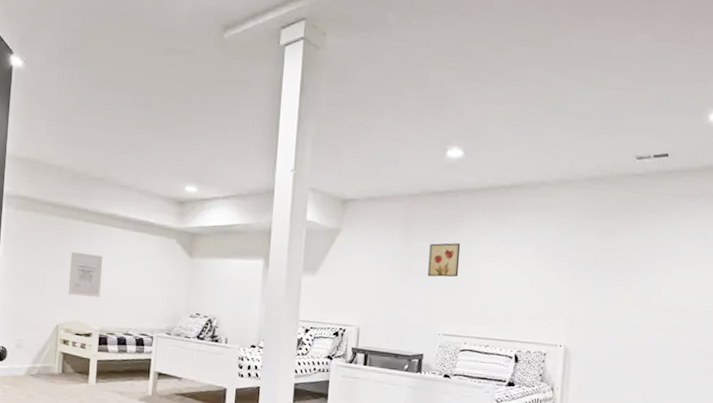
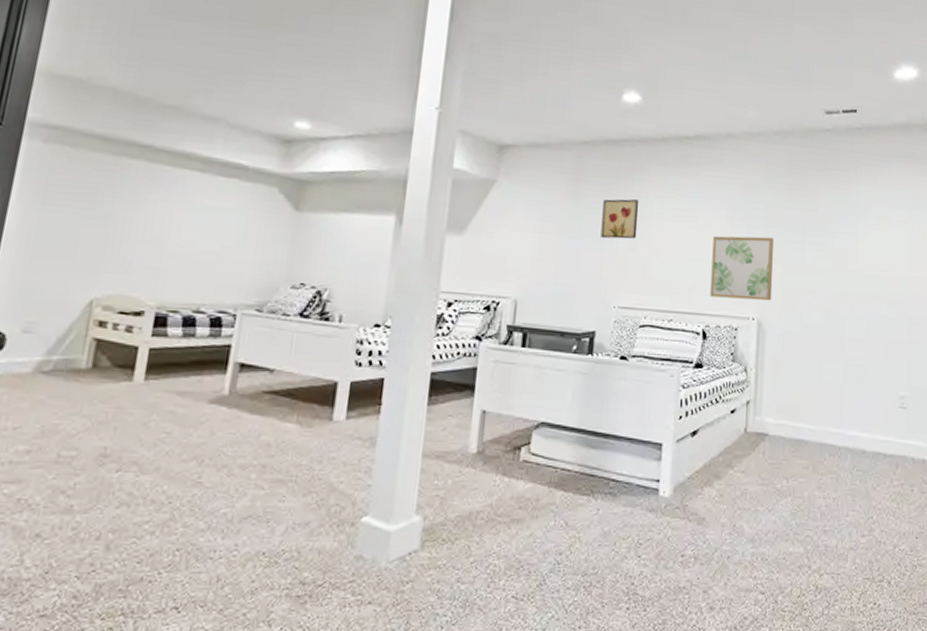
wall art: present [68,252,103,297] -> none [112,201,171,262]
wall art: none [522,273,582,331] -> present [710,235,774,301]

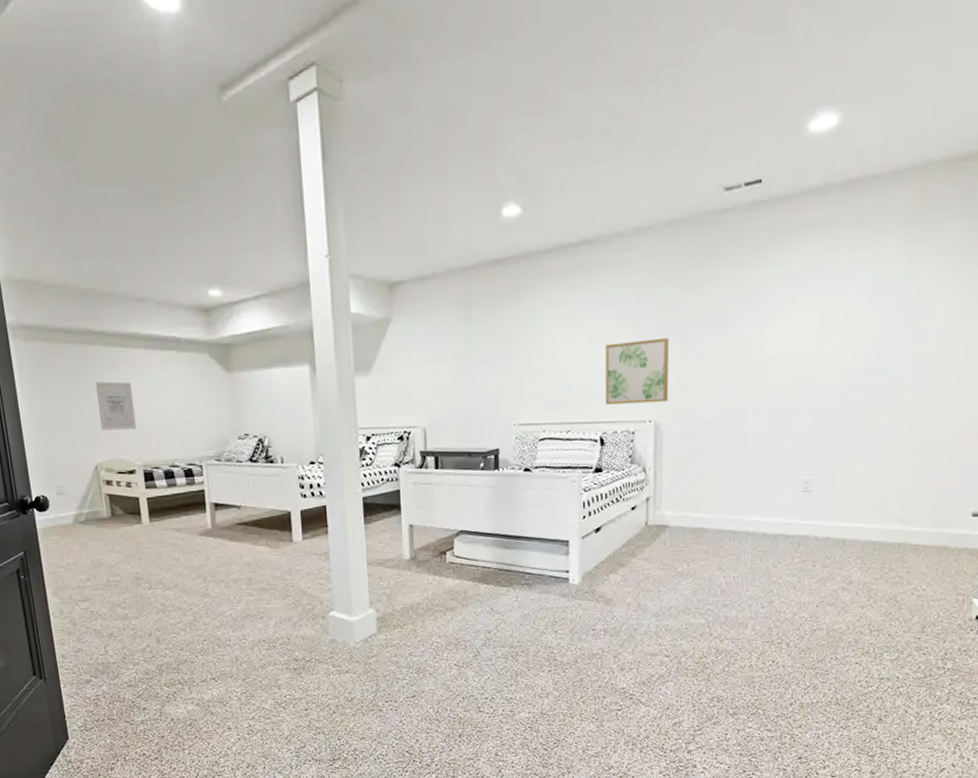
wall art: none [112,201,171,262] -> present [95,381,137,431]
wall art: present [600,199,639,239] -> none [494,318,529,360]

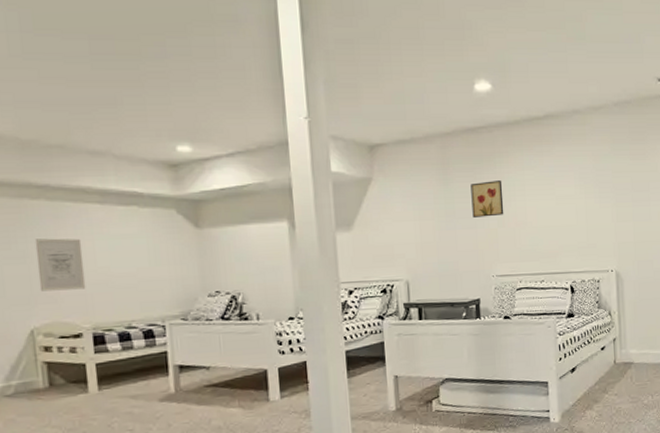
wall art: none [494,318,529,360] -> present [470,180,504,218]
wall art: present [605,338,669,405] -> none [571,199,626,257]

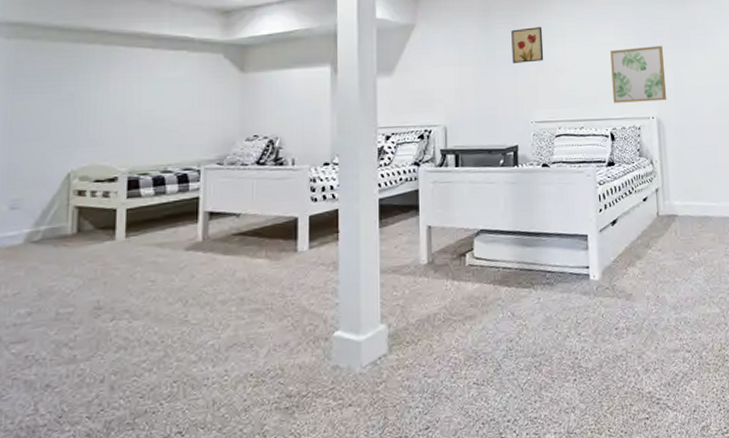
wall art: present [34,238,86,292] -> none [82,81,130,134]
wall art: none [571,199,626,257] -> present [610,45,667,103]

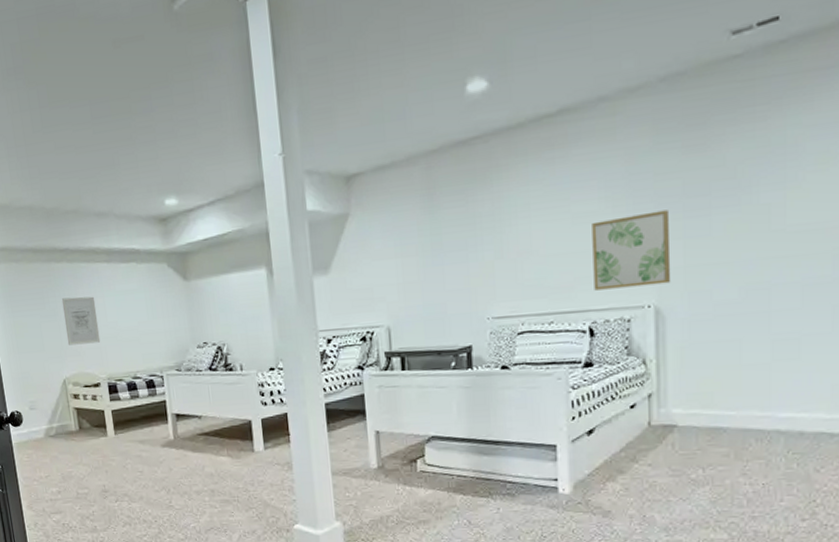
wall art: none [82,81,130,134] -> present [61,296,101,346]
wall art: present [511,27,544,63] -> none [461,201,503,250]

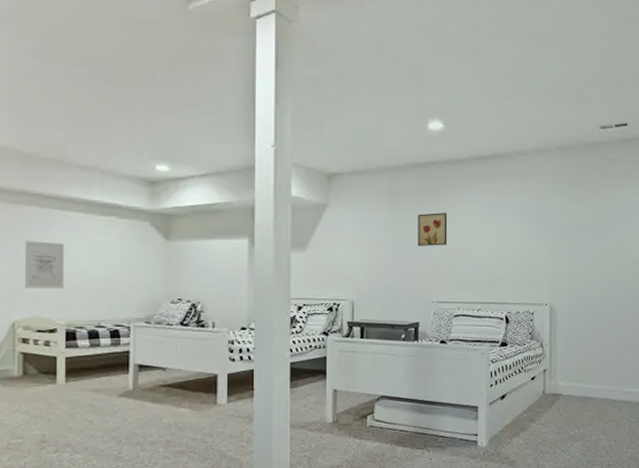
wall art: none [461,201,503,250] -> present [418,213,448,246]
wall art: present [592,210,671,291] -> none [510,237,561,289]

